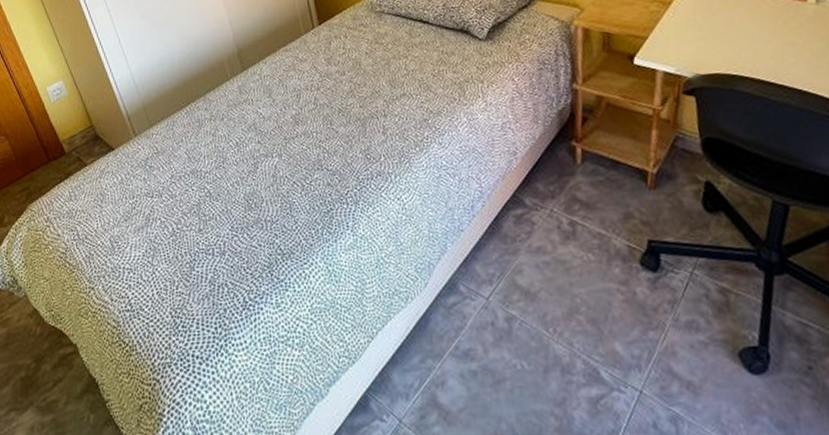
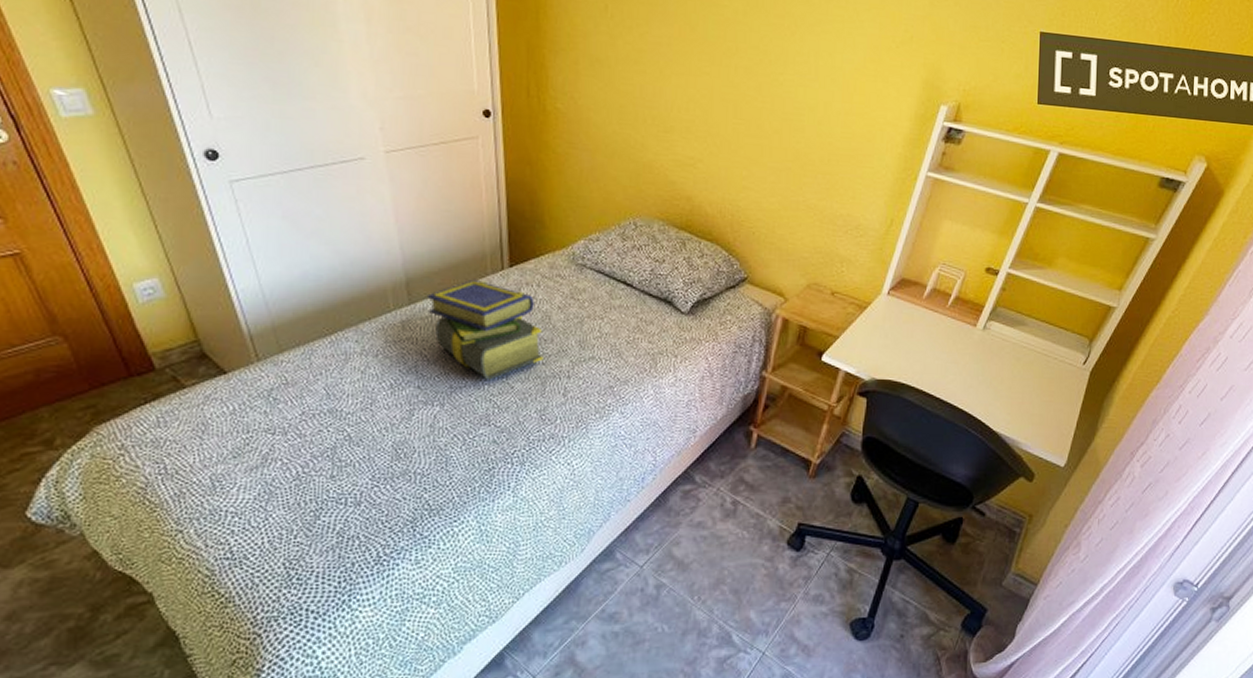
stack of books: none [255,40,360,128] -> present [426,279,544,380]

